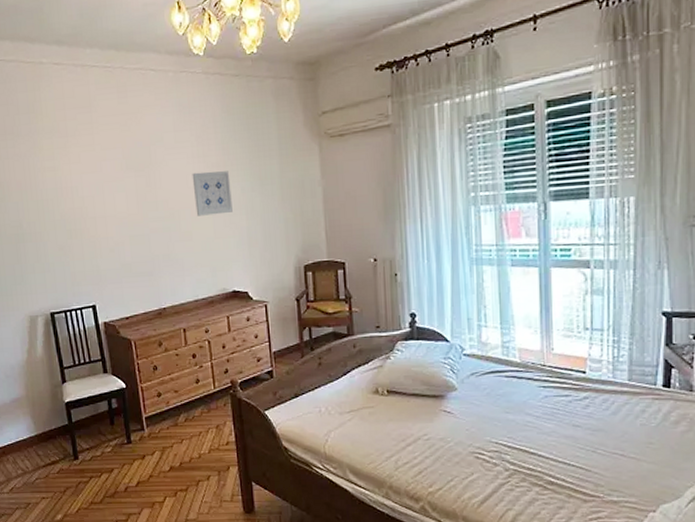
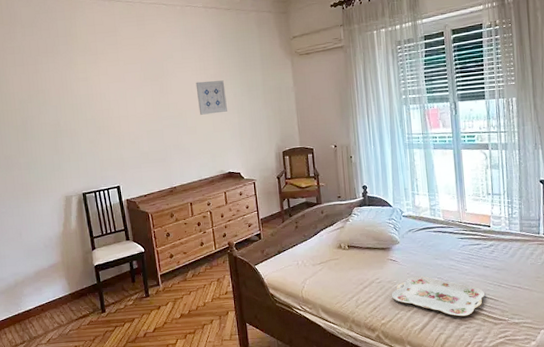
serving tray: none [443,433,572,489] -> present [391,276,485,317]

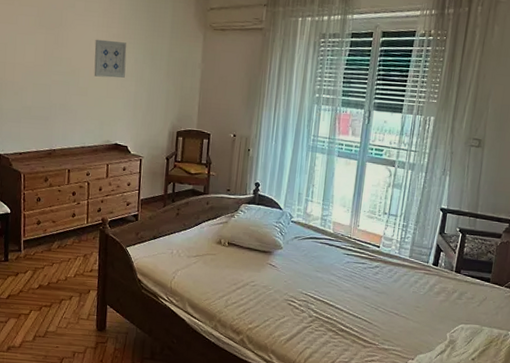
serving tray: present [391,276,485,317] -> none [263,285,360,334]

